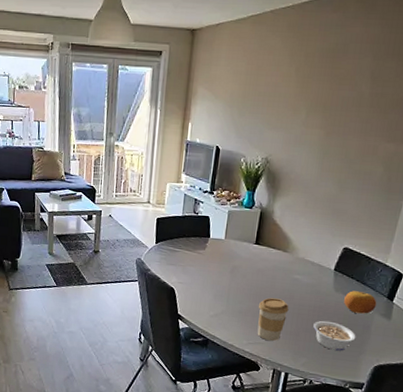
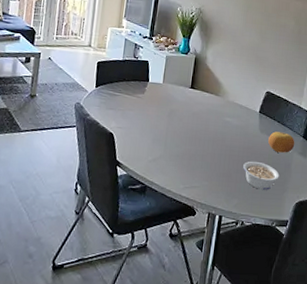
coffee cup: present [257,297,289,341] -> none [193,140,222,184]

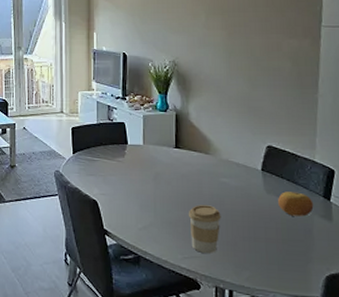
coffee cup: none [193,140,222,184] -> present [189,205,221,253]
legume: present [243,161,280,190] -> none [251,226,299,261]

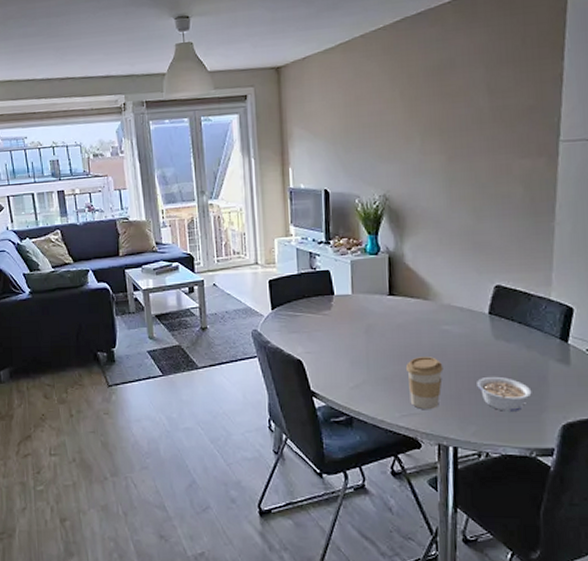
legume: none [251,226,299,261] -> present [477,376,532,411]
fruit: present [278,191,314,217] -> none [508,335,549,362]

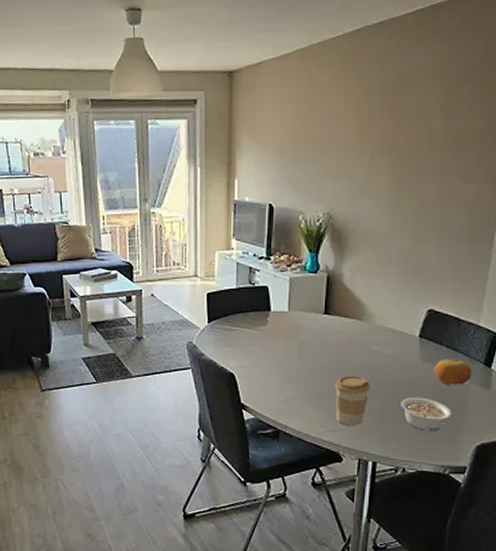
fruit: none [508,335,549,362] -> present [434,359,473,385]

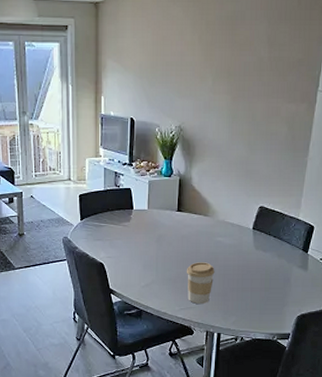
legume: present [401,397,452,431] -> none [239,278,278,306]
fruit: present [434,359,473,385] -> none [264,247,294,268]

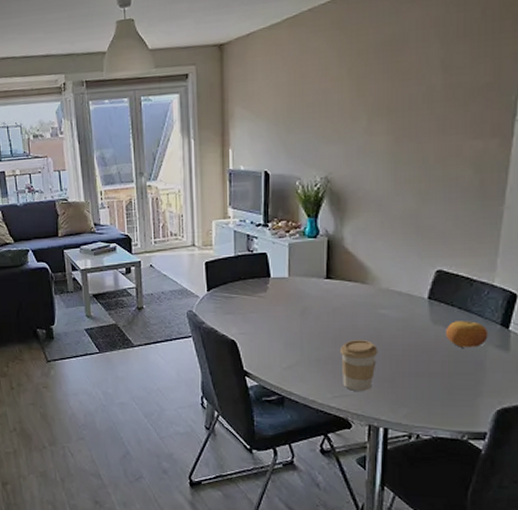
fruit: none [264,247,294,268] -> present [446,321,488,347]

